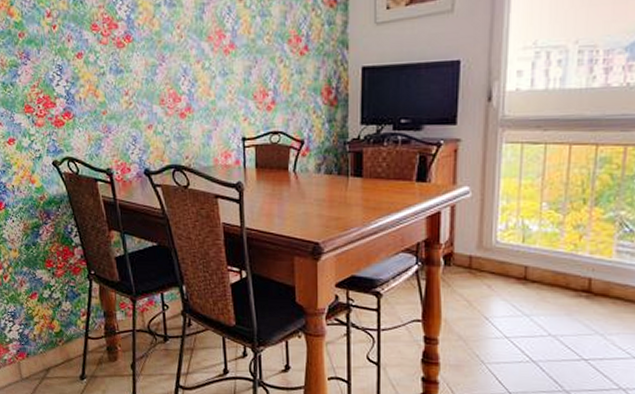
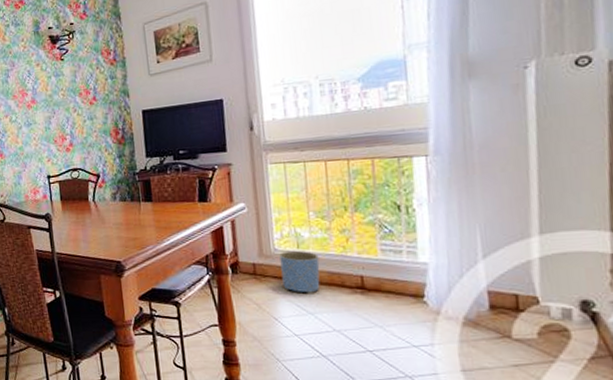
planter: none [500,244,545,295] -> present [279,250,320,295]

